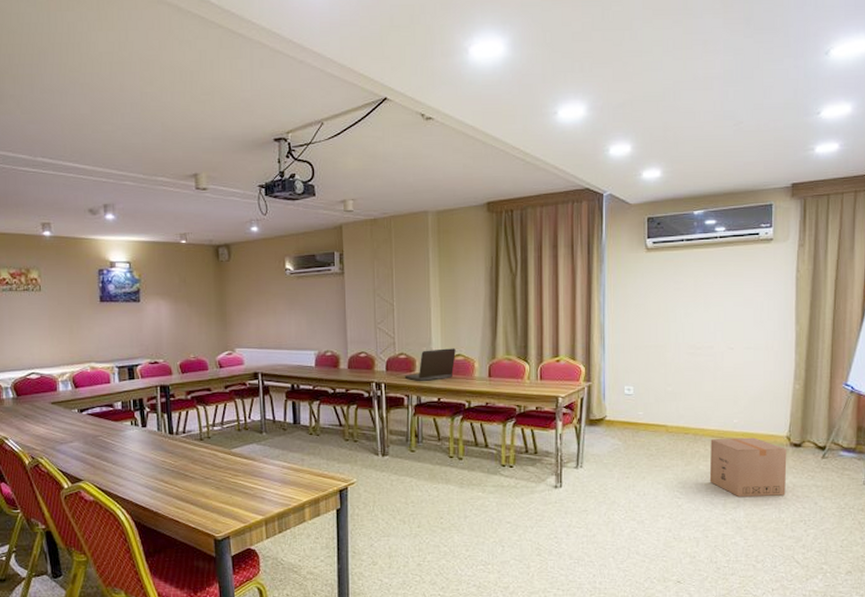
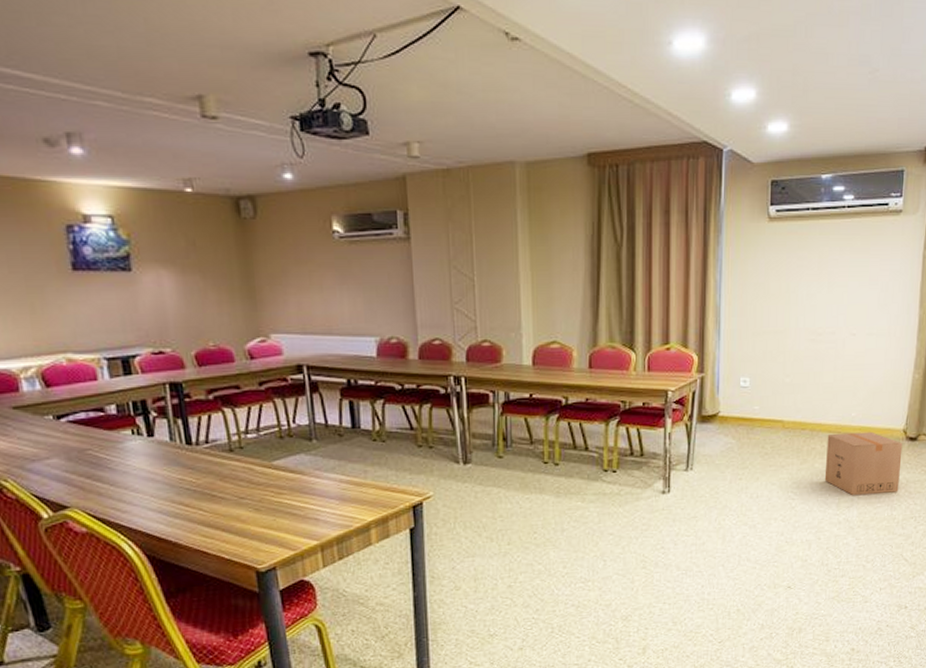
laptop computer: present [404,348,456,381] -> none [489,334,551,374]

